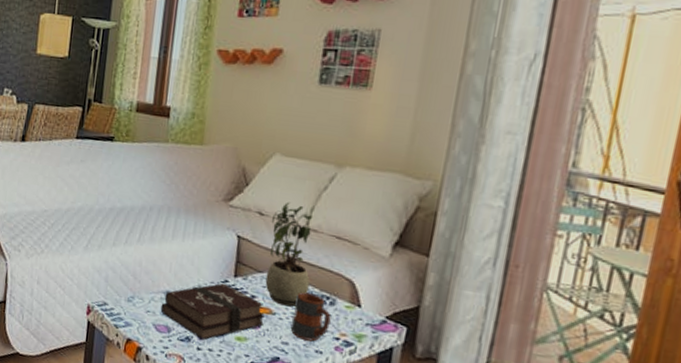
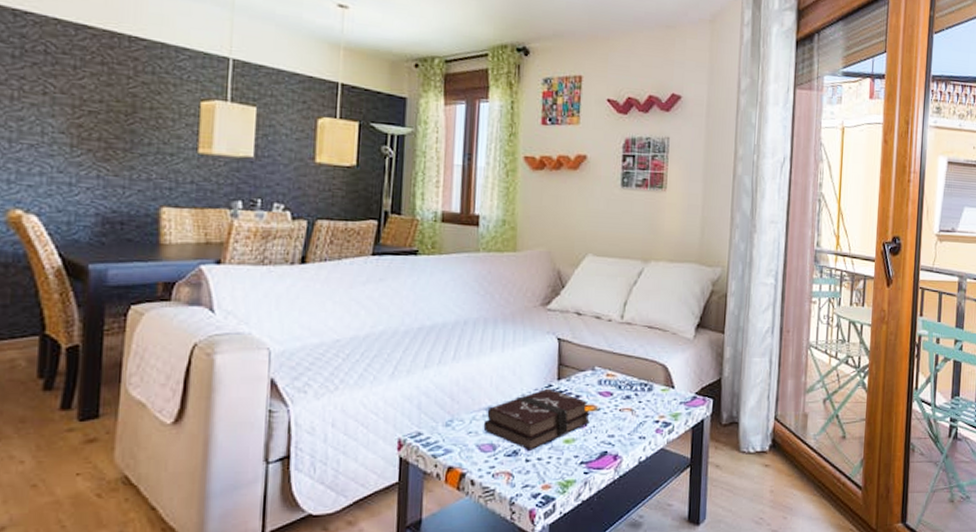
potted plant: present [265,201,313,307] -> none [588,299,629,400]
mug: present [290,292,332,342] -> none [615,383,650,429]

